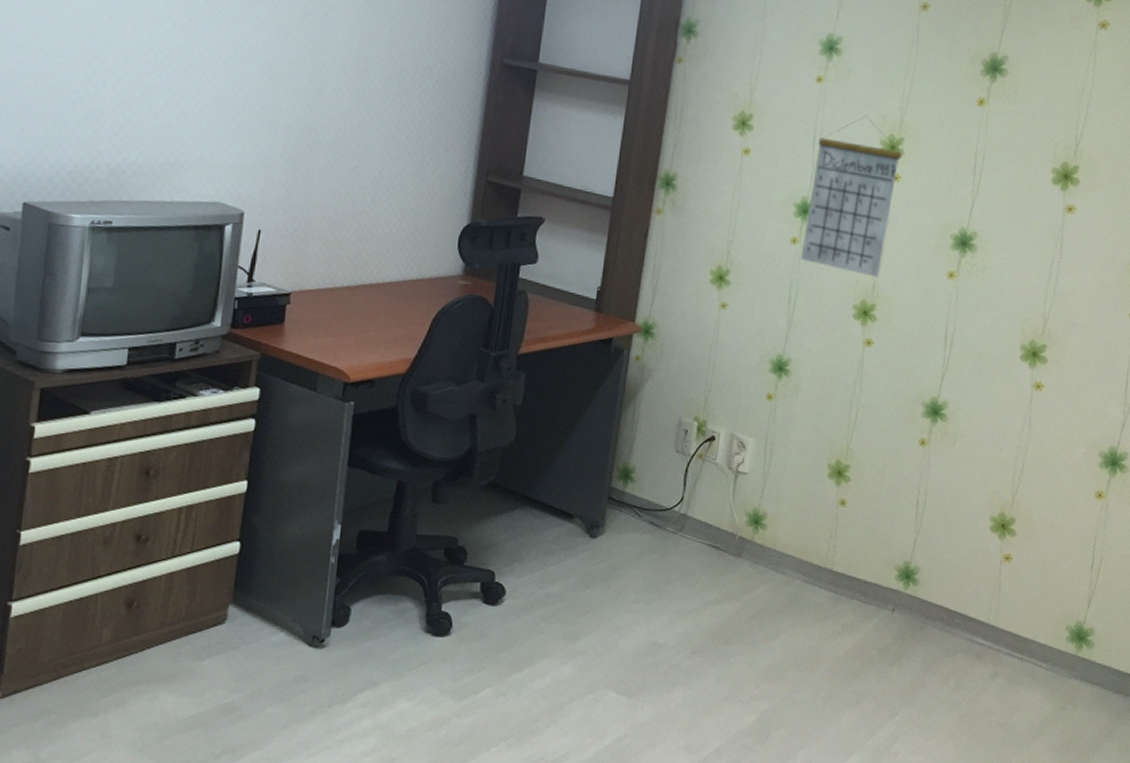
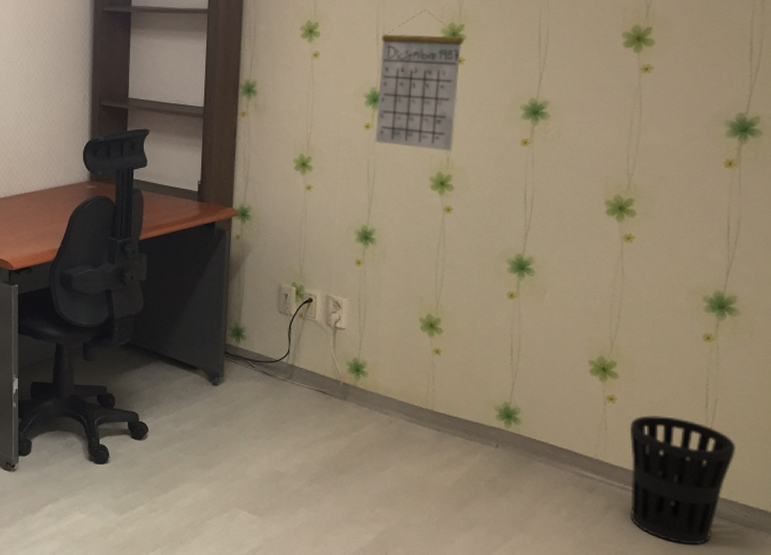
wastebasket: none [1013,576,1114,714] -> present [629,415,735,545]

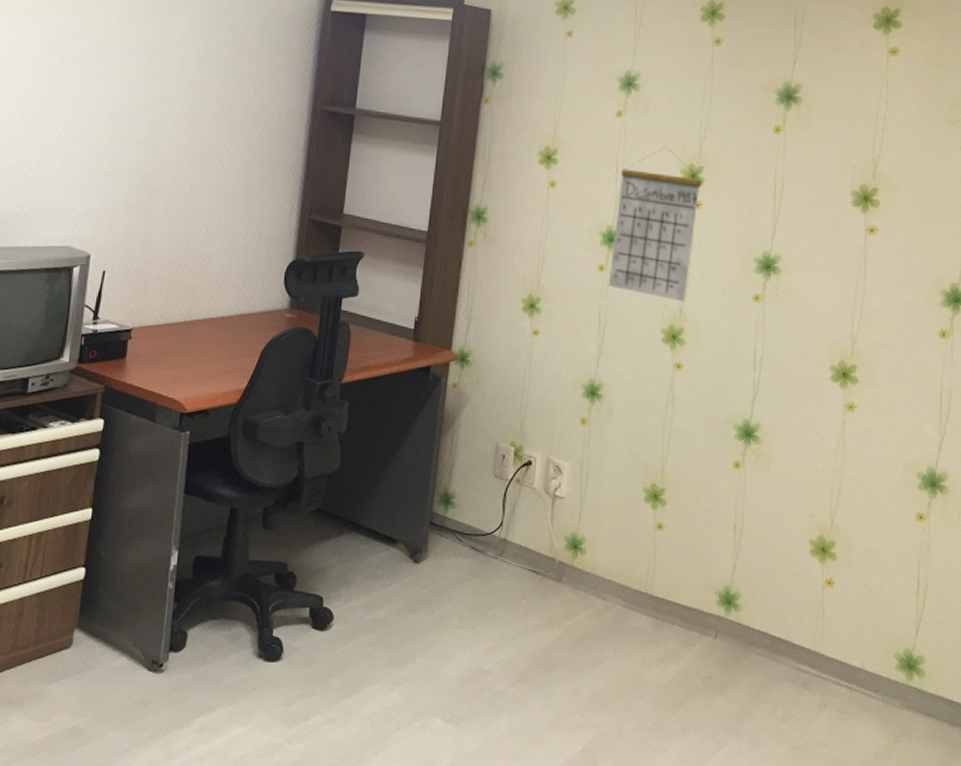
wastebasket: present [629,415,735,545] -> none [843,601,943,747]

